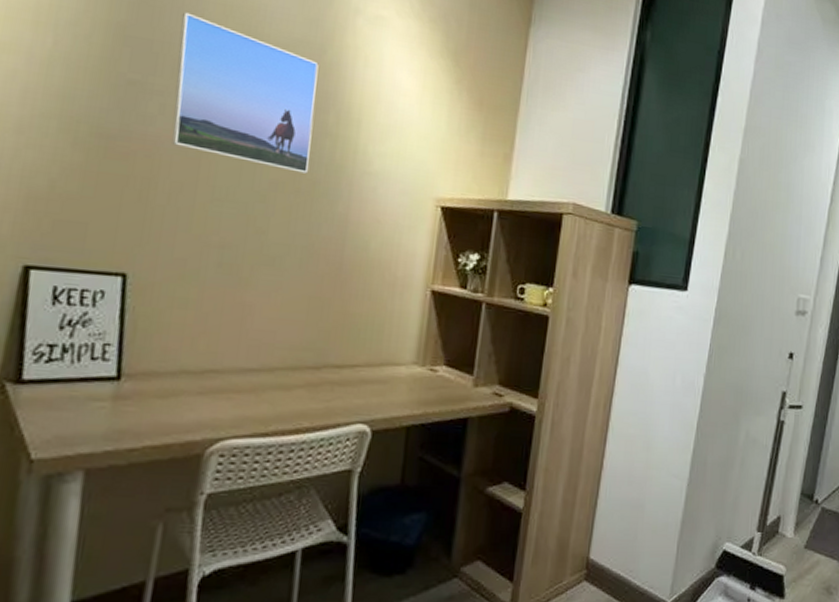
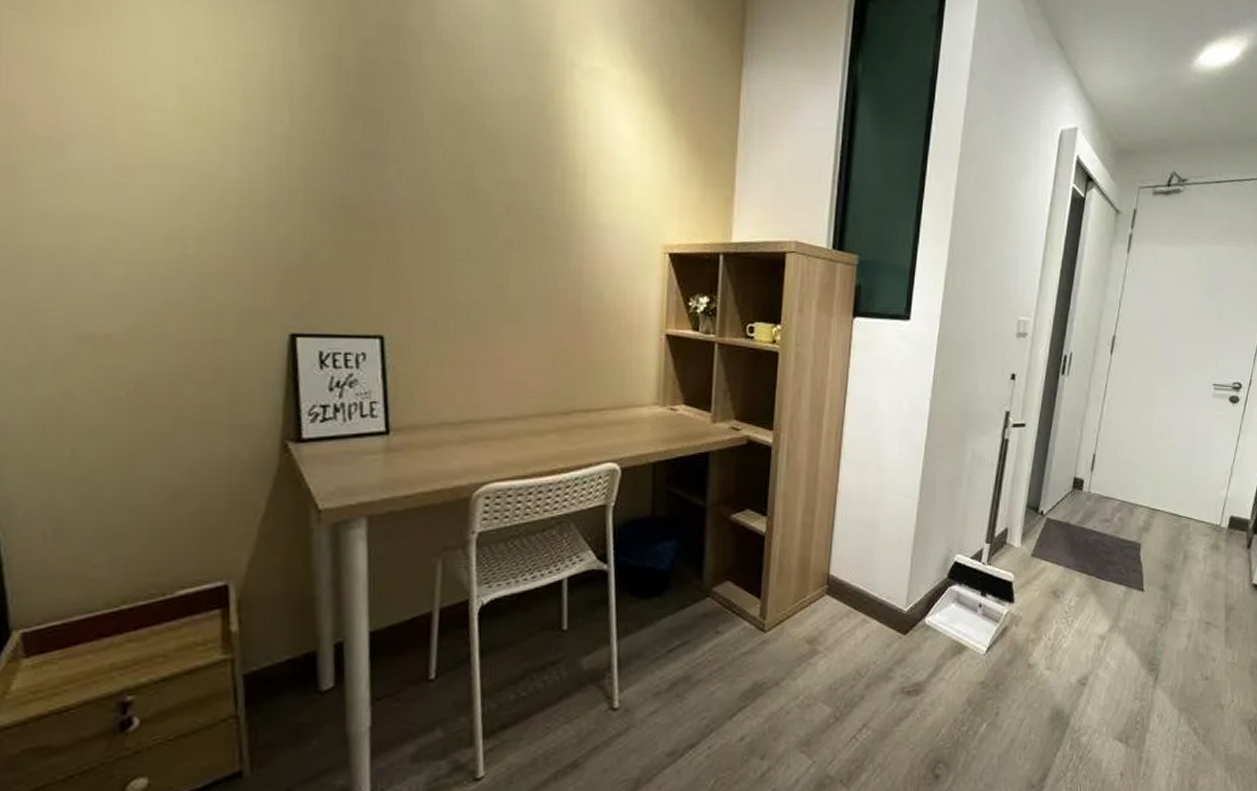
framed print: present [172,12,319,174] -> none [406,79,541,230]

